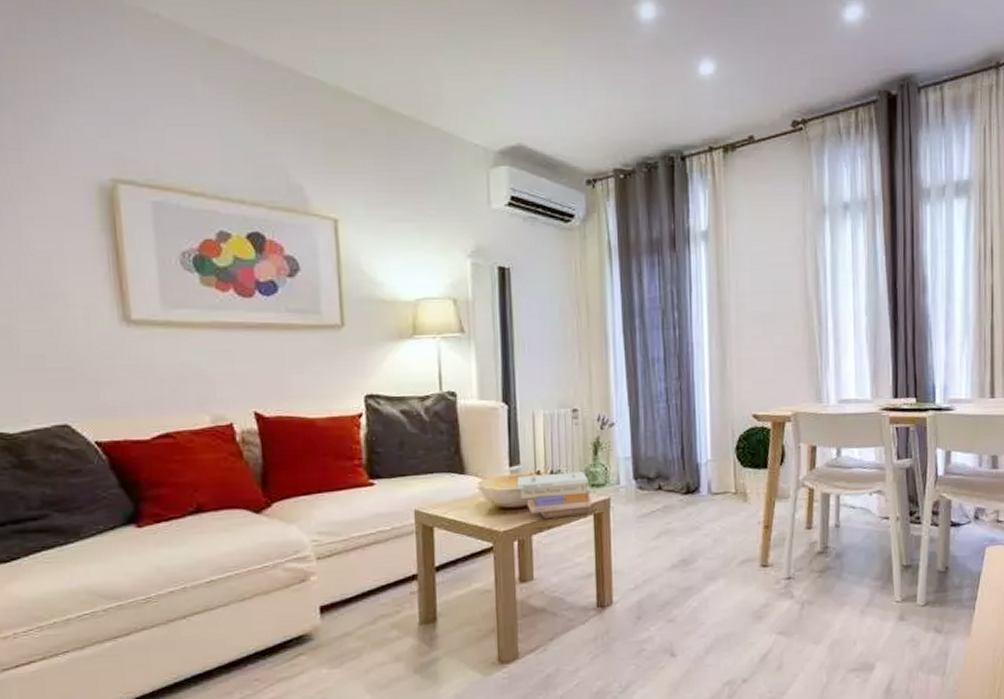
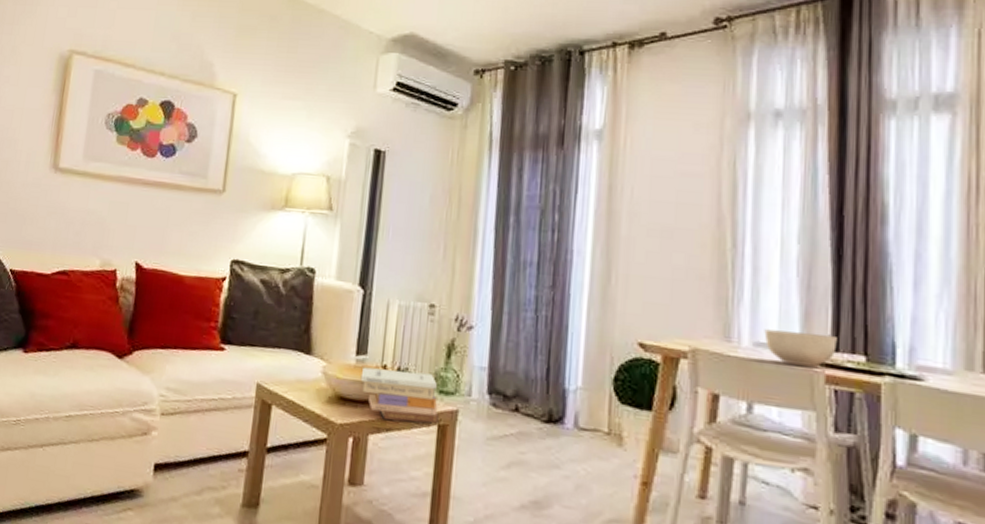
bowl: none [845,386,896,413] -> present [764,329,837,367]

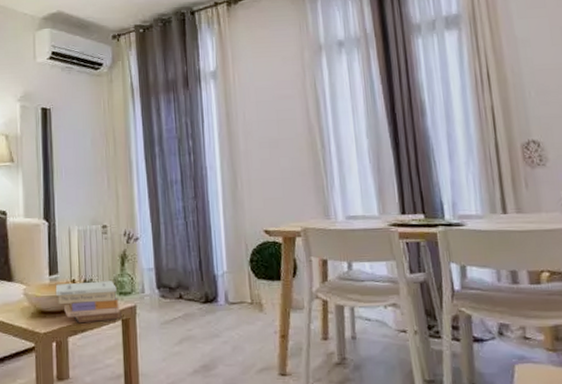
bowl: present [764,329,837,367] -> none [352,203,404,229]

